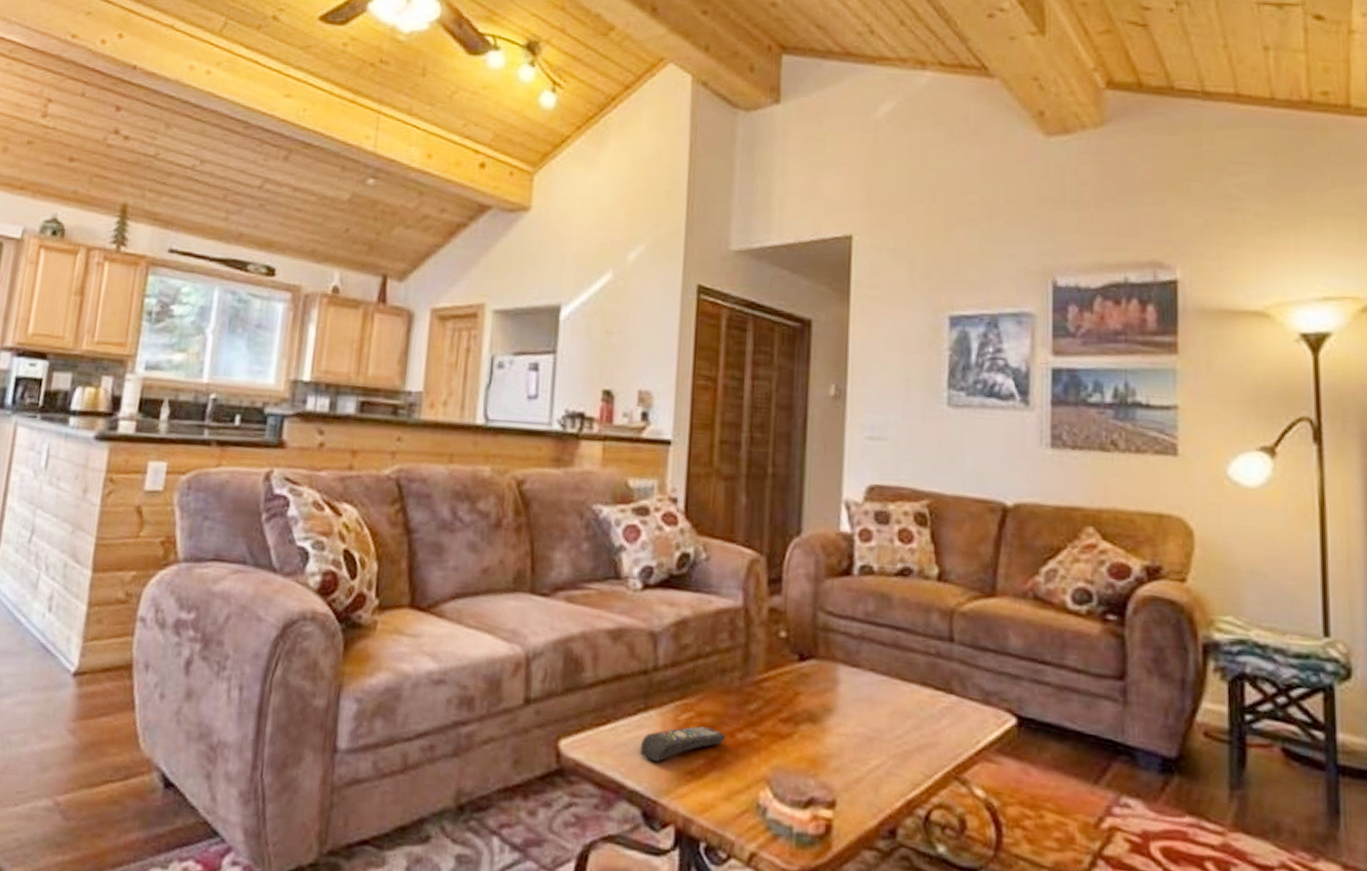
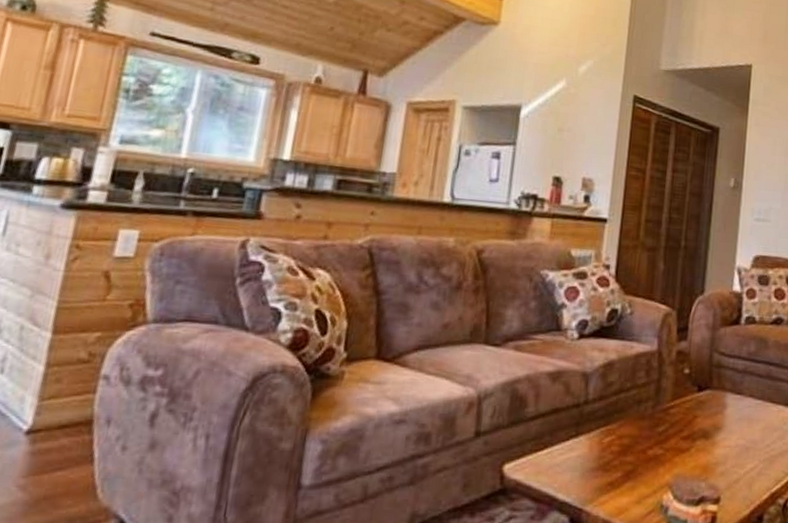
remote control: present [640,725,725,763] -> none [570,446,639,478]

